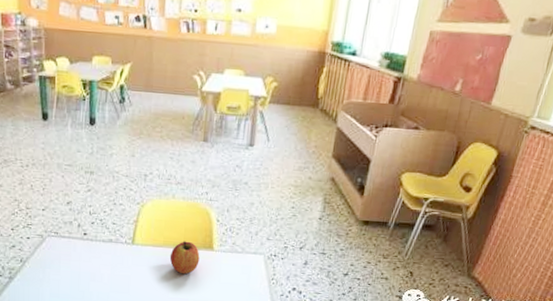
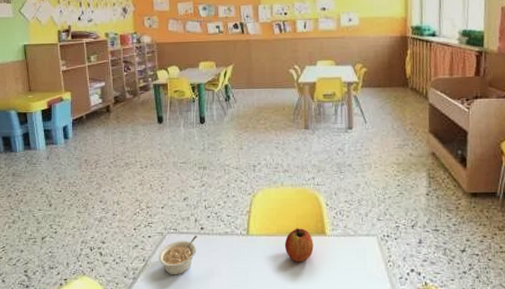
legume: none [37,240,81,278] -> present [158,235,198,275]

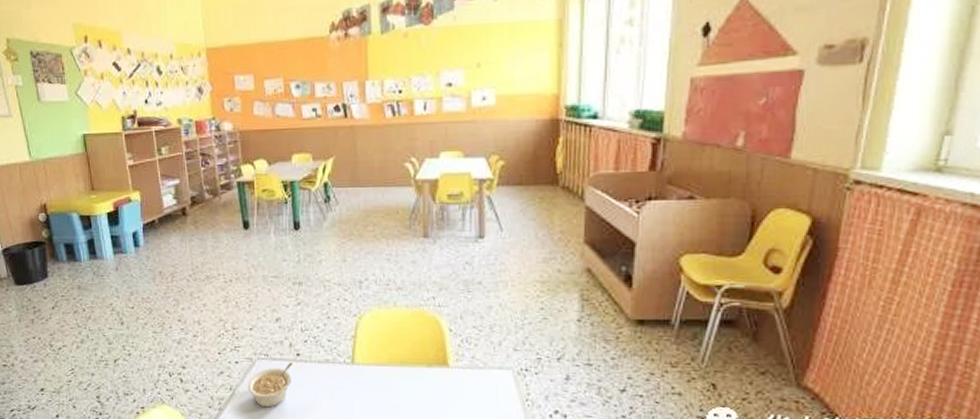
apple: present [284,228,314,262] -> none [397,357,433,397]

